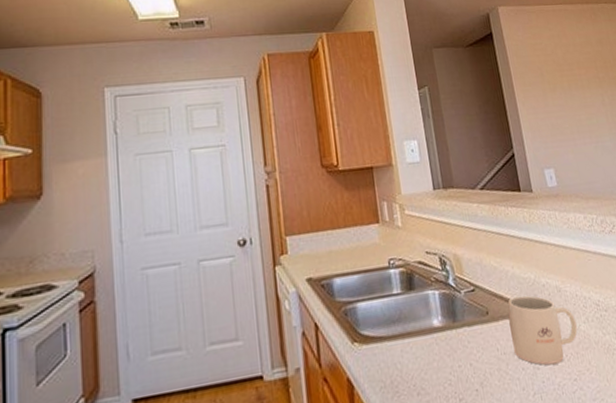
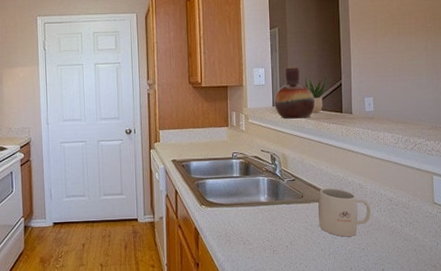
vase: none [434,135,486,205] -> present [274,67,316,119]
potted plant: none [469,140,497,194] -> present [305,72,328,112]

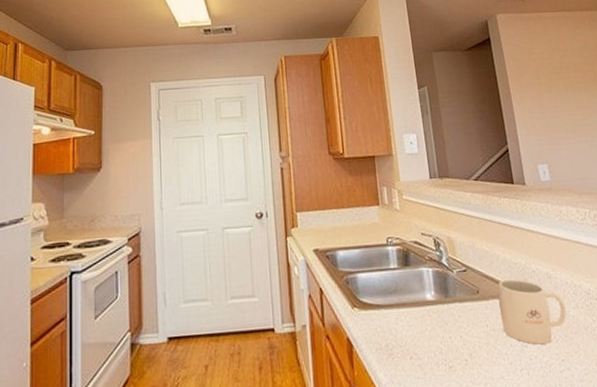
vase: present [274,67,316,119] -> none [431,131,480,193]
potted plant: present [305,72,328,112] -> none [464,136,491,184]

